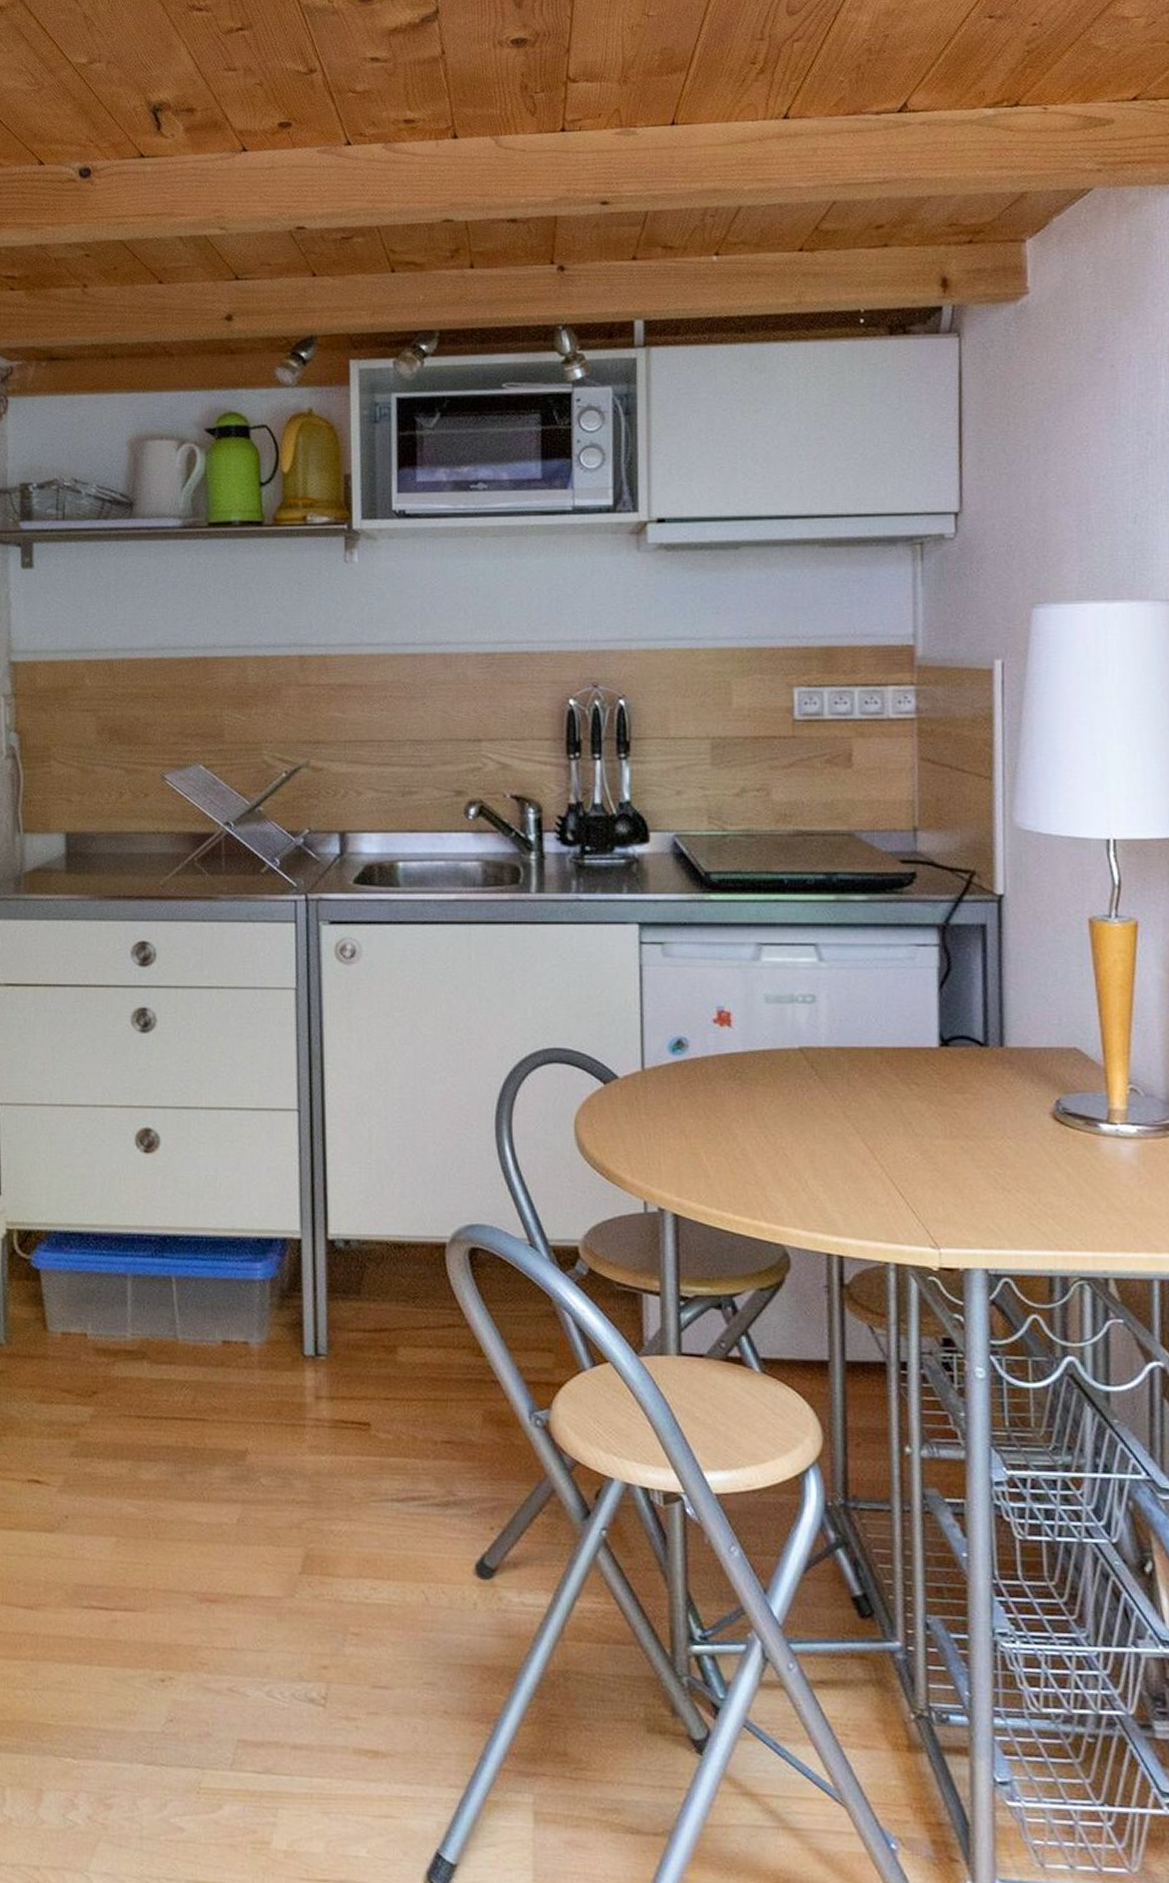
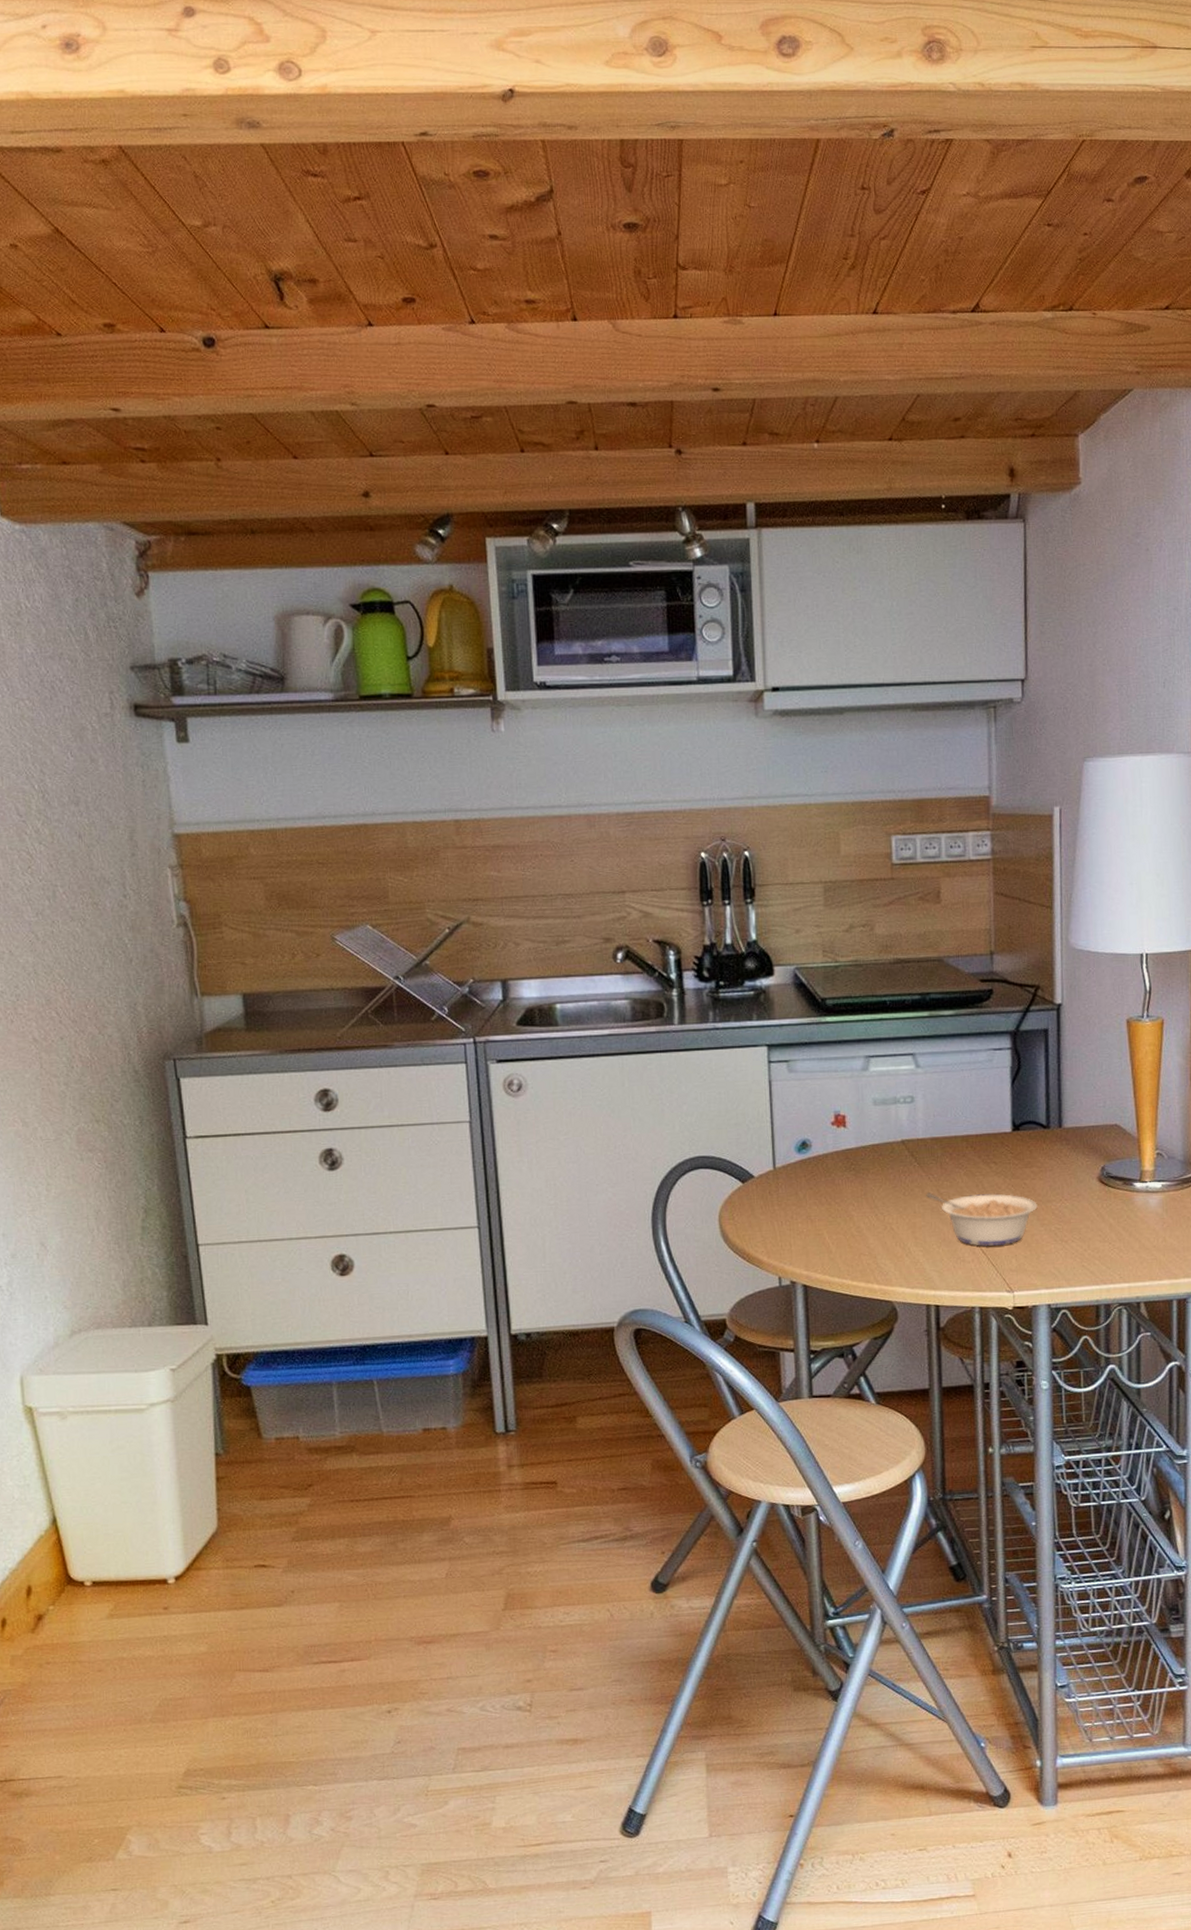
legume: none [829,1114,972,1189] -> present [926,1192,1038,1246]

